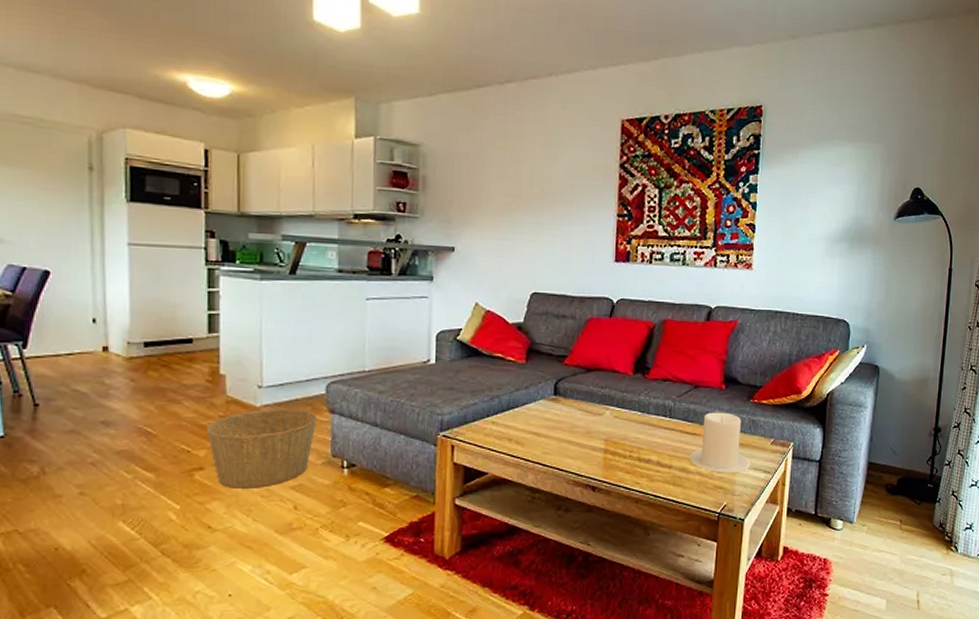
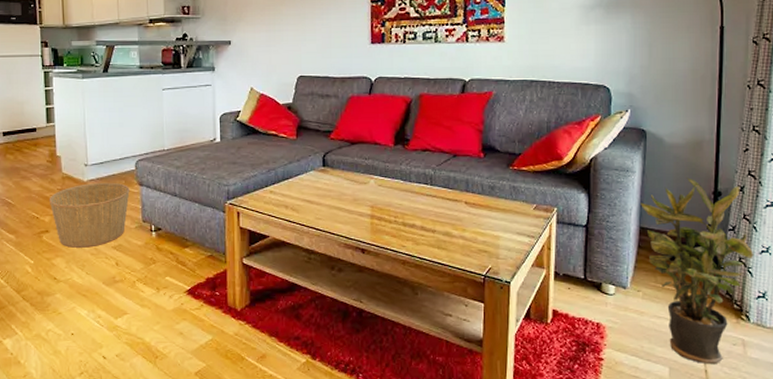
candle: present [690,412,751,474] -> none [452,179,514,238]
potted plant: none [870,414,964,595] -> present [641,177,753,365]

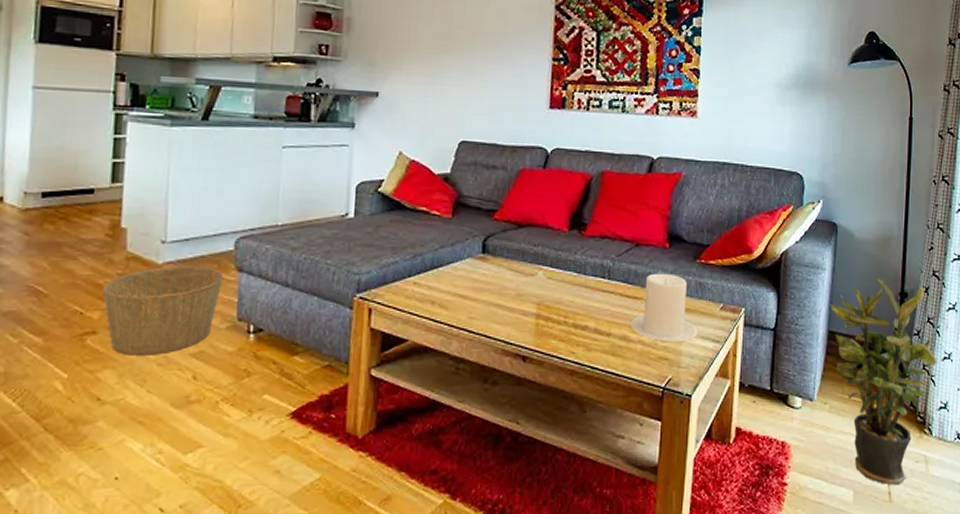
candle: none [452,179,514,238] -> present [631,273,698,343]

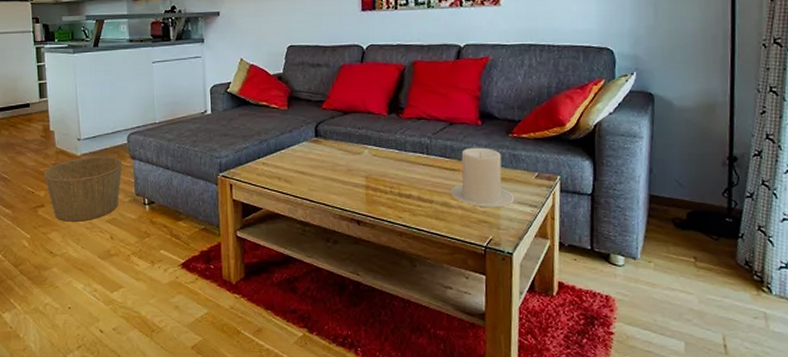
potted plant: present [830,277,936,486] -> none [649,142,774,339]

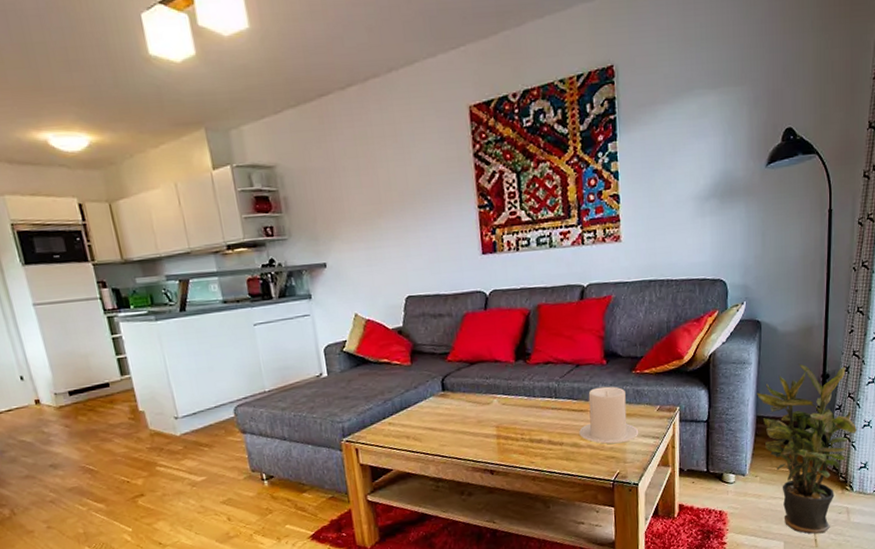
basket: present [43,156,123,222] -> none [138,433,233,509]
potted plant: none [649,142,774,339] -> present [757,363,857,534]

